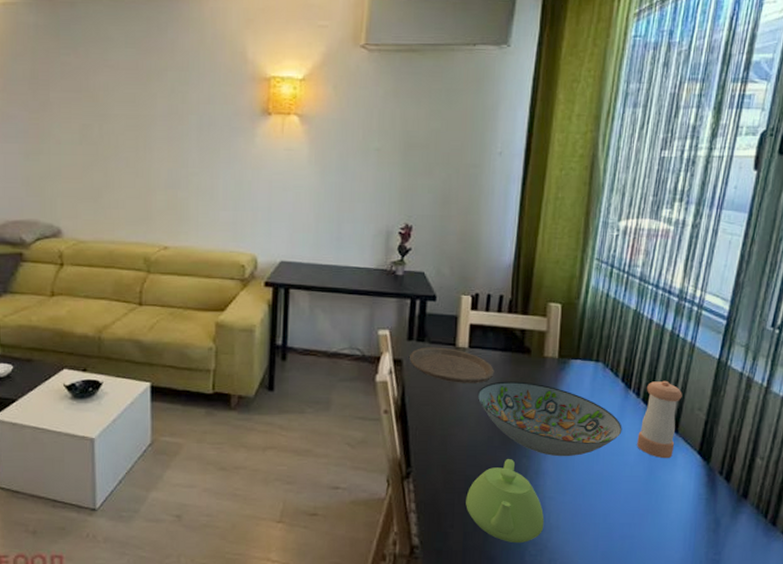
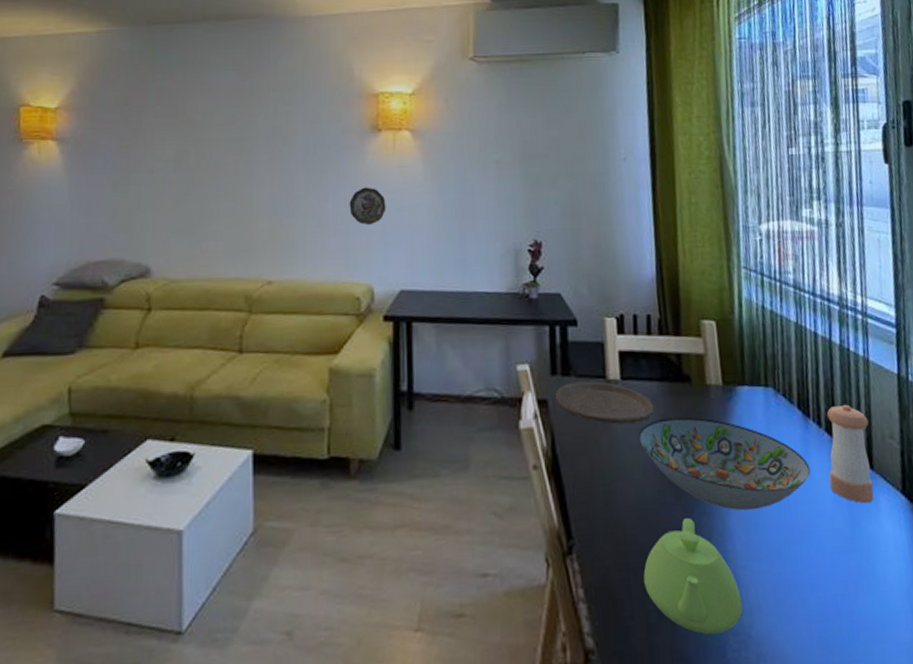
decorative plate: none [238,167,272,203] -> present [349,187,386,226]

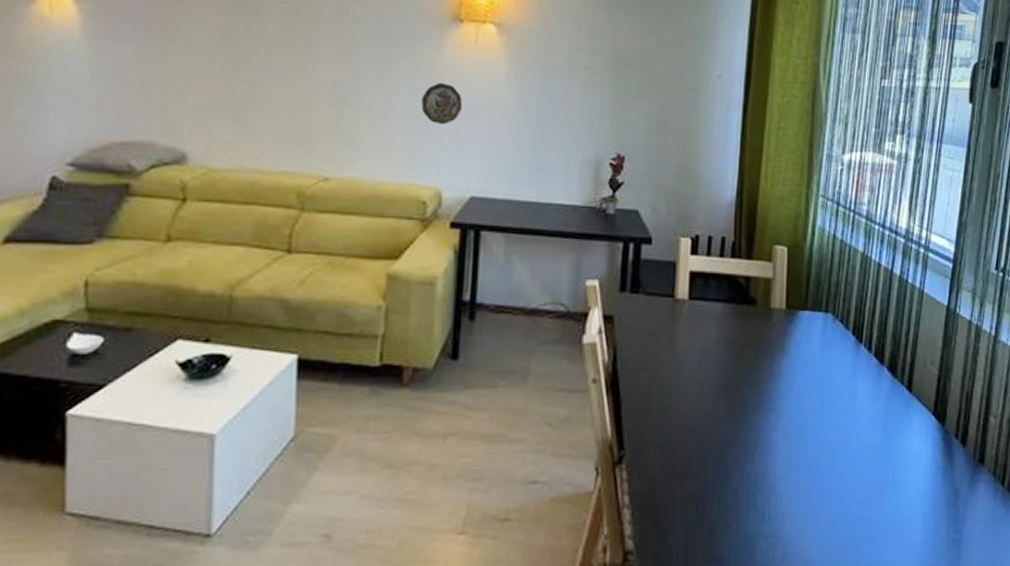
plate: present [555,381,654,425] -> none [622,299,718,342]
decorative bowl: present [638,417,811,511] -> none [699,338,855,427]
teapot: present [643,518,743,634] -> none [688,433,776,537]
pepper shaker: present [826,404,874,504] -> none [871,332,914,423]

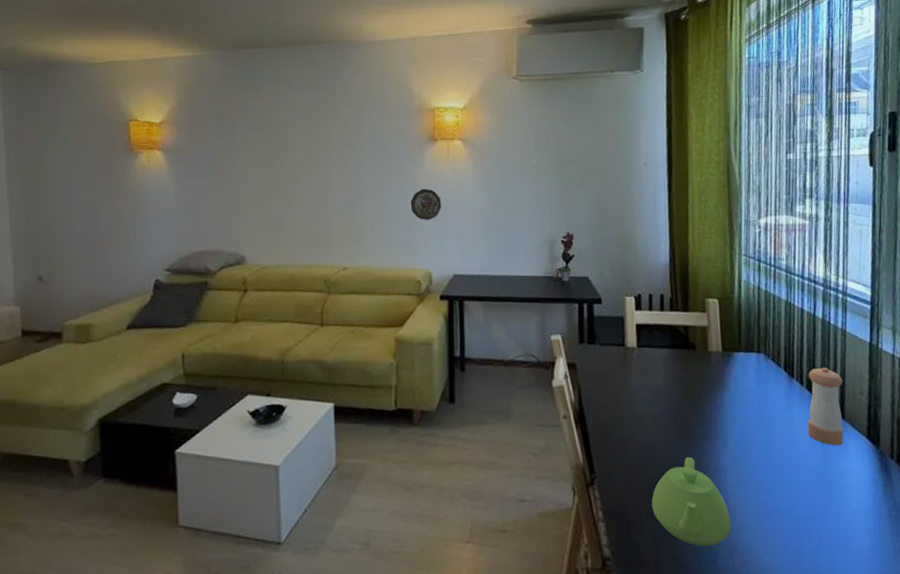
teapot: none [688,433,776,537] -> present [651,457,732,546]
pepper shaker: none [871,332,914,423] -> present [807,367,844,446]

